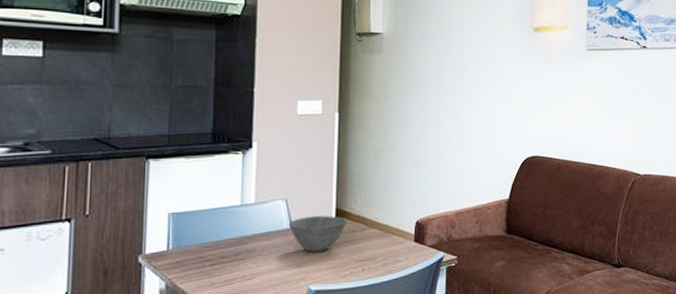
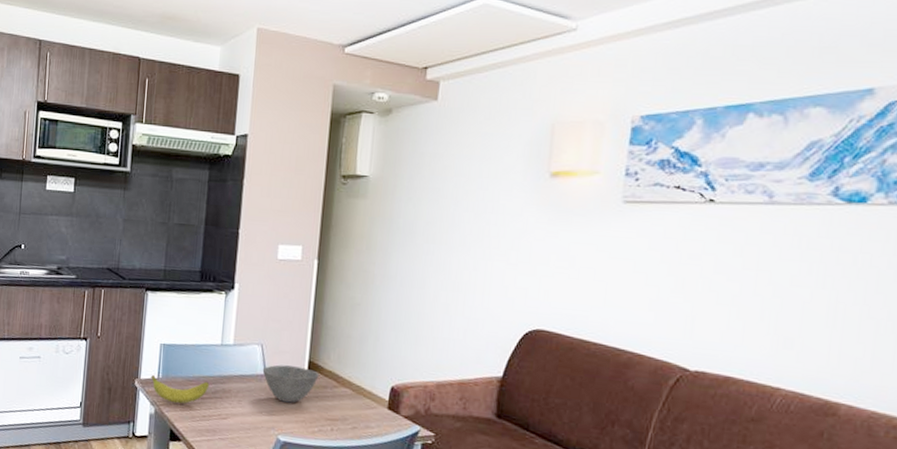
banana: none [158,244,230,273] -> present [150,374,210,404]

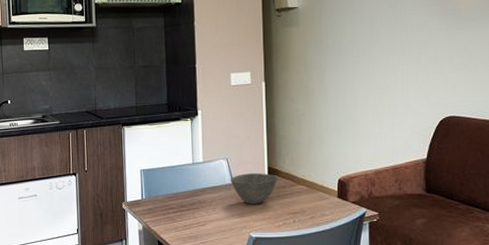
banana: present [150,374,210,404] -> none [135,196,187,218]

